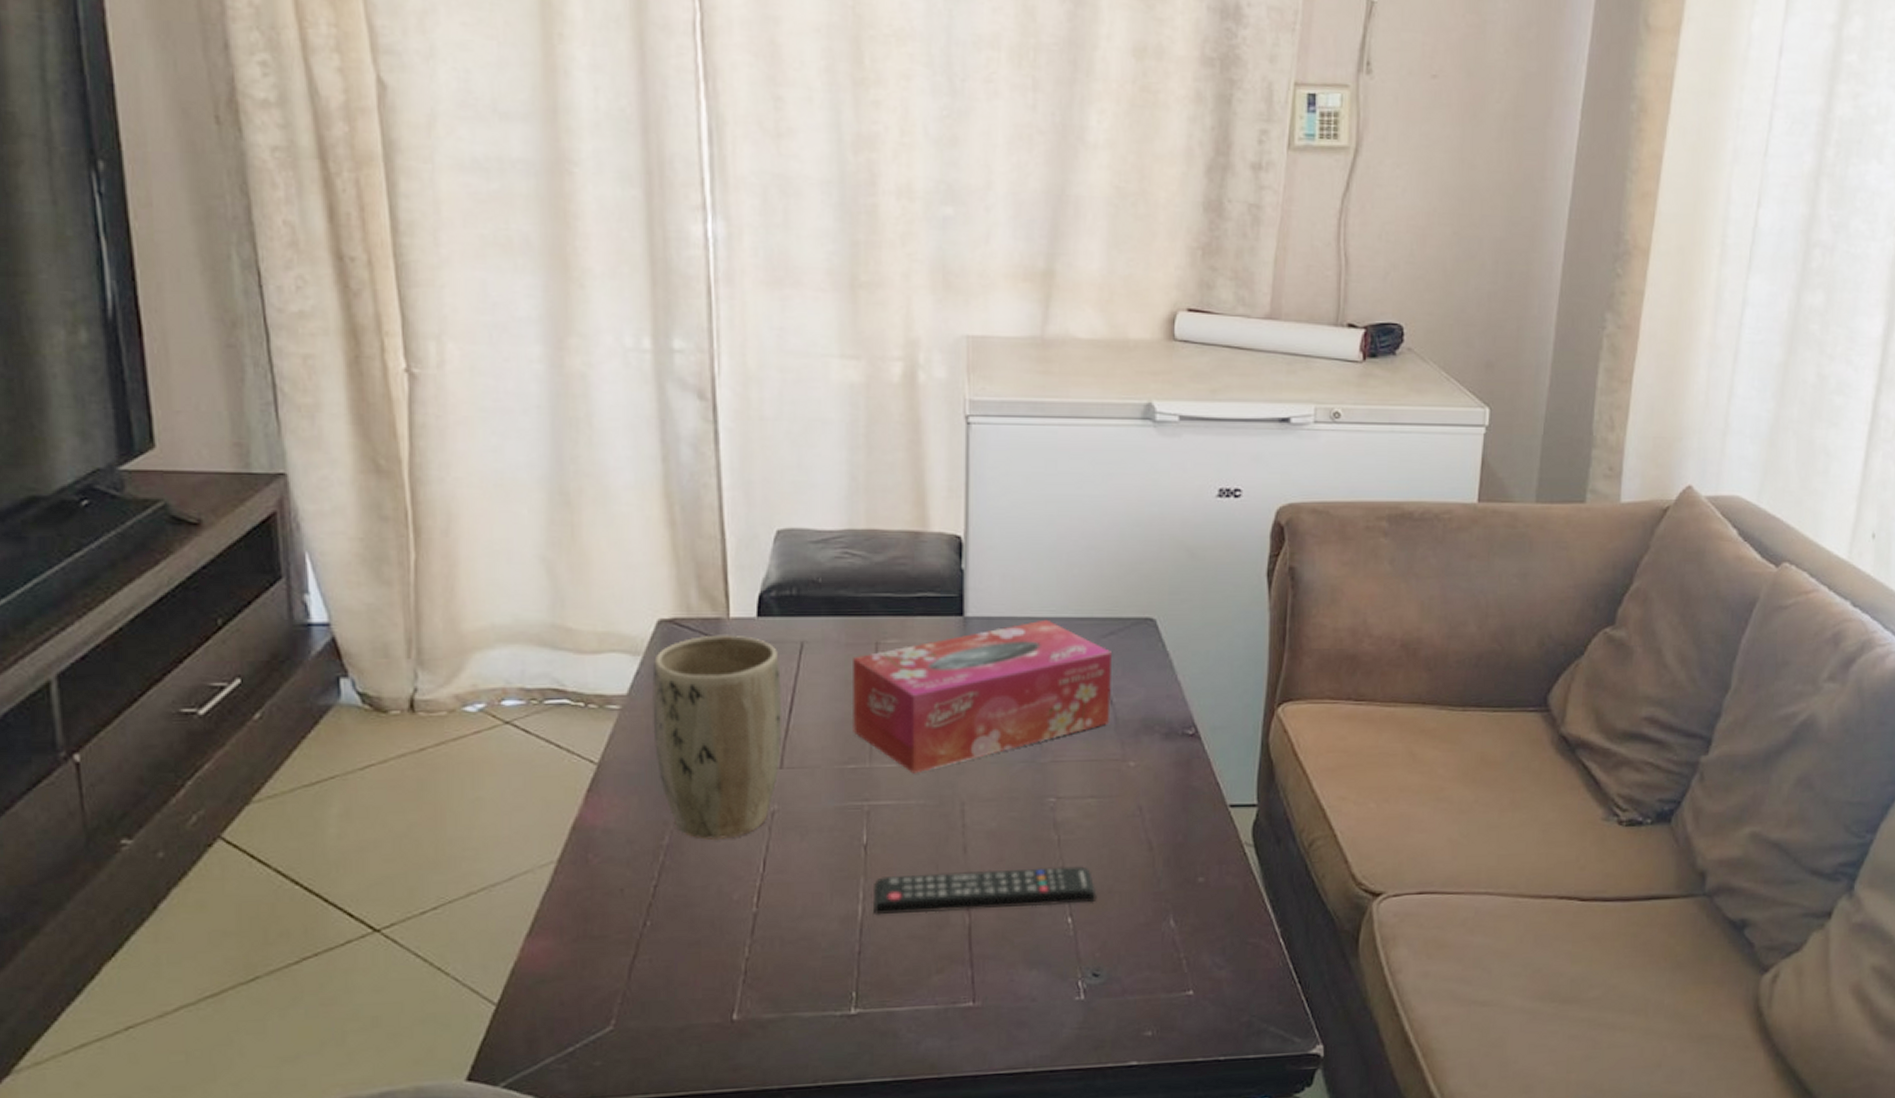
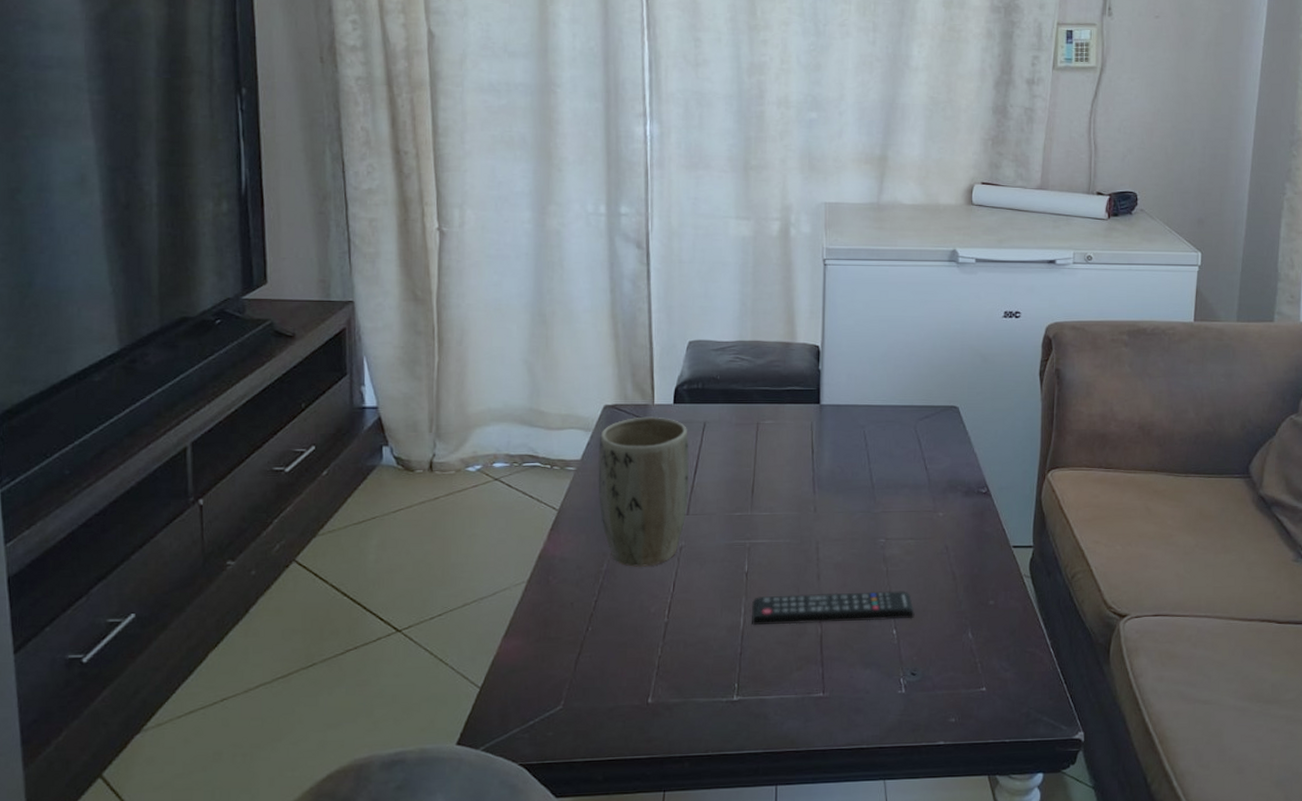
tissue box: present [851,619,1113,774] -> none [739,406,927,520]

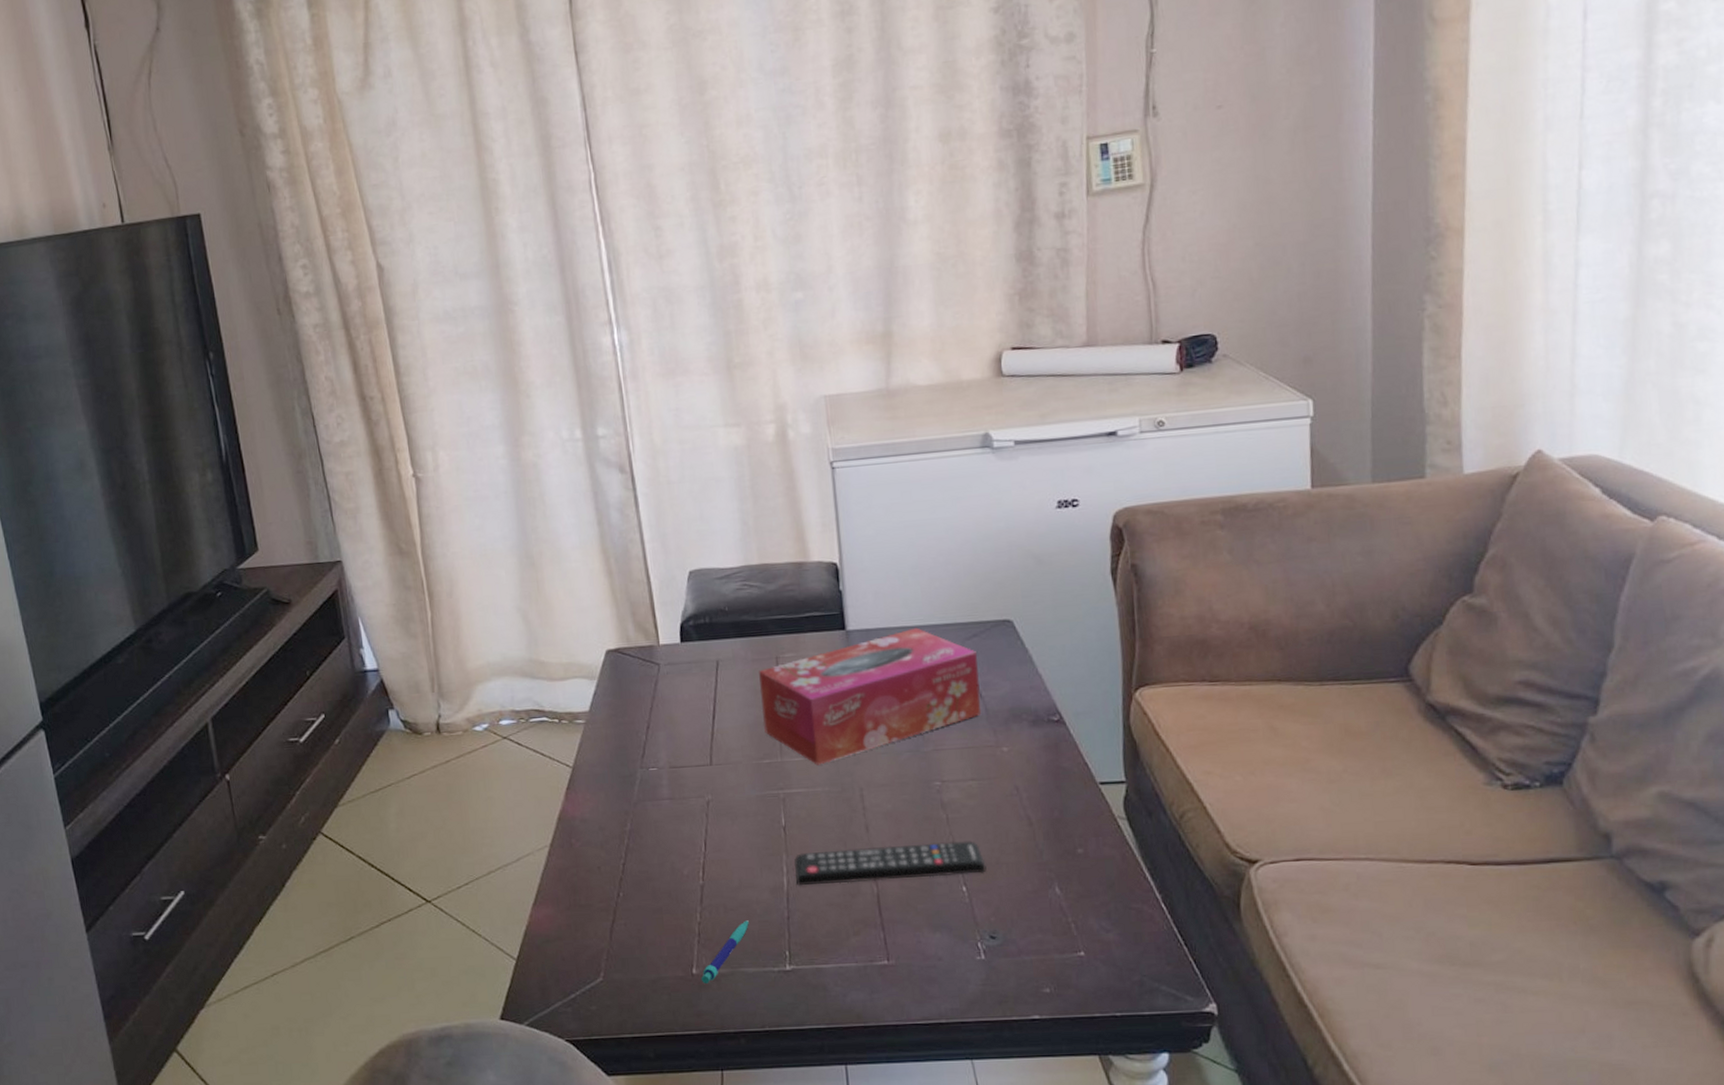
plant pot: present [598,416,689,568] -> none [605,658,710,826]
pen: none [655,655,705,712] -> present [701,920,749,983]
tissue box: none [739,406,927,520] -> present [759,627,982,765]

